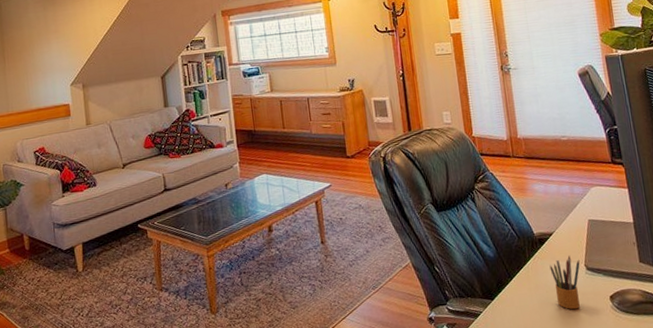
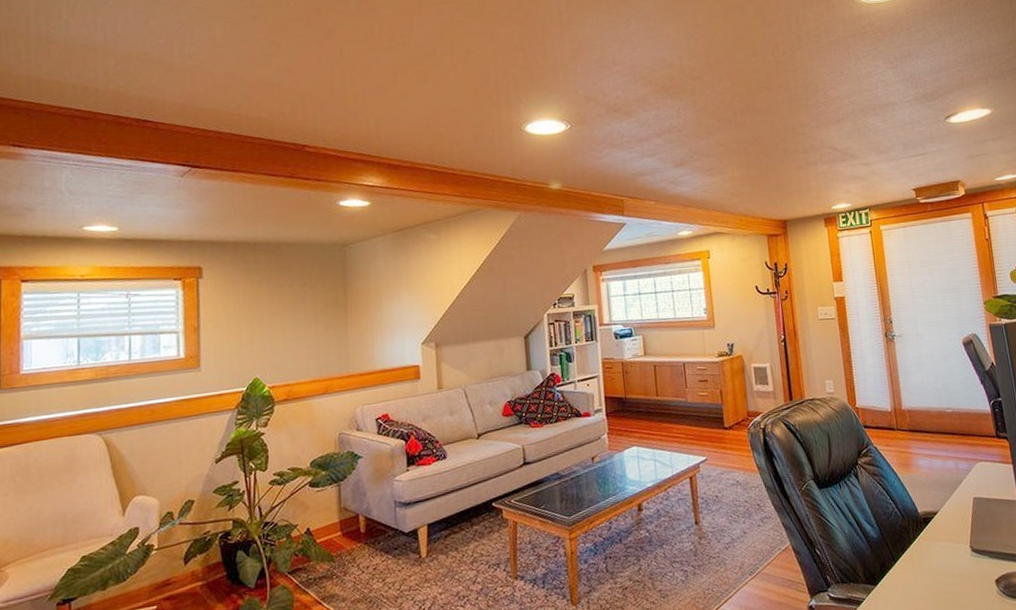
pencil box: present [549,255,580,310] -> none [934,536,965,595]

